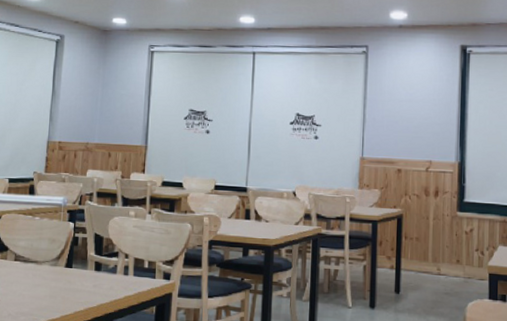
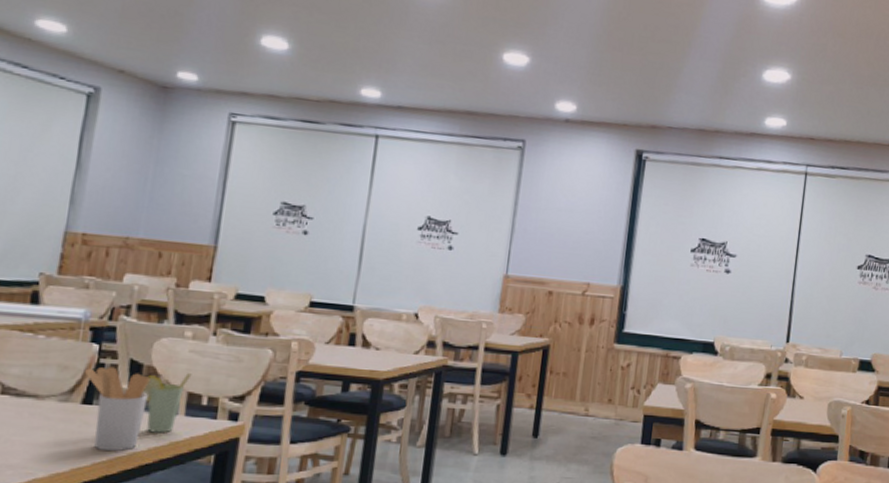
utensil holder: none [65,239,109,303] -> present [84,367,150,452]
cup: none [104,243,136,290] -> present [142,373,192,433]

